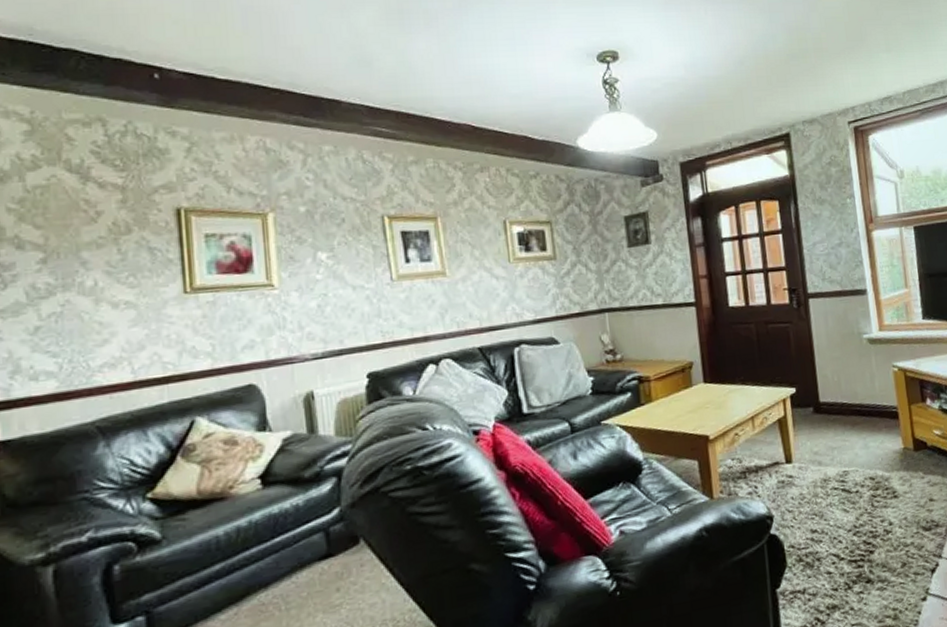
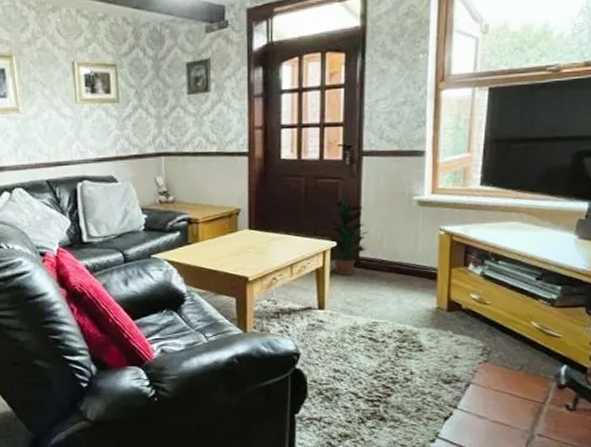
potted plant: none [785,342,827,424] -> present [329,199,368,276]

